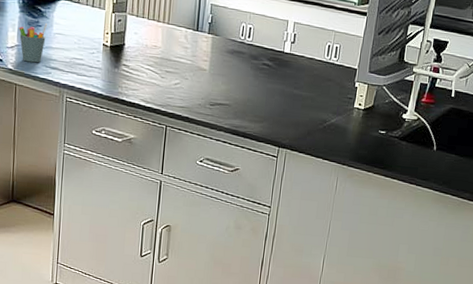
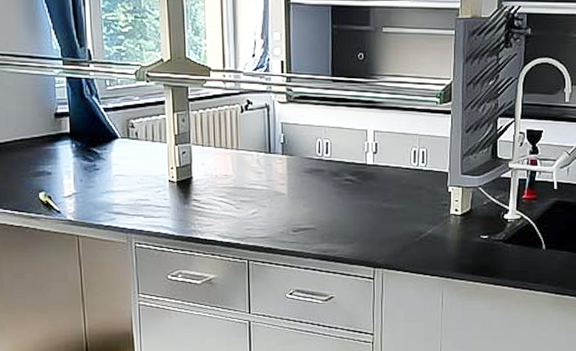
pen holder: present [19,22,48,63] -> none [74,165,106,210]

